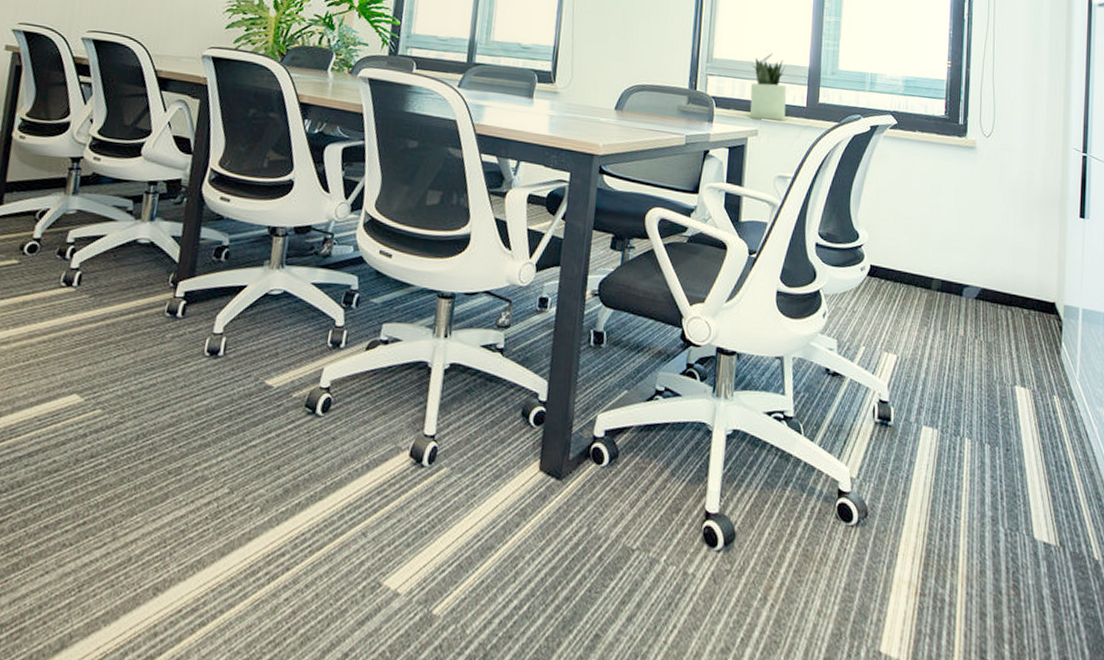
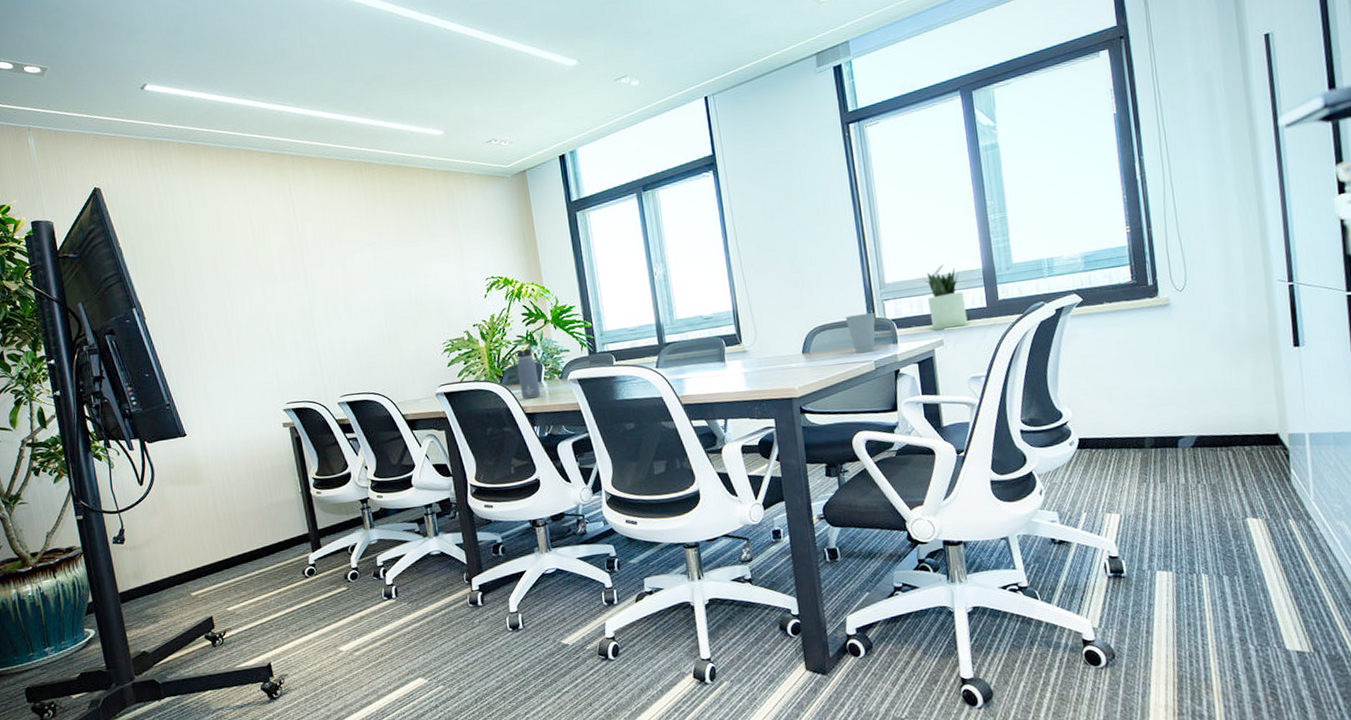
water bottle: none [300,25,332,88] -> present [516,341,541,399]
cup: none [666,81,697,126] -> present [845,313,876,354]

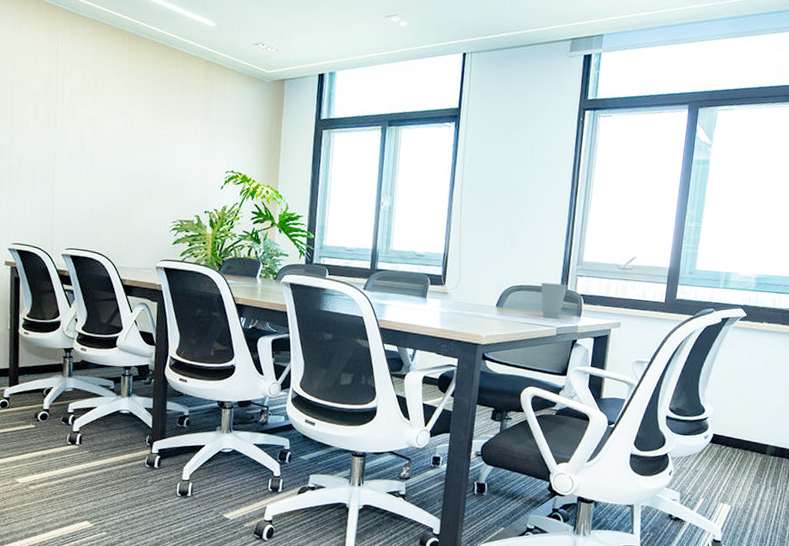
water bottle: present [516,341,541,399] -> none [235,239,258,292]
planter: present [927,268,972,331] -> none [611,260,649,315]

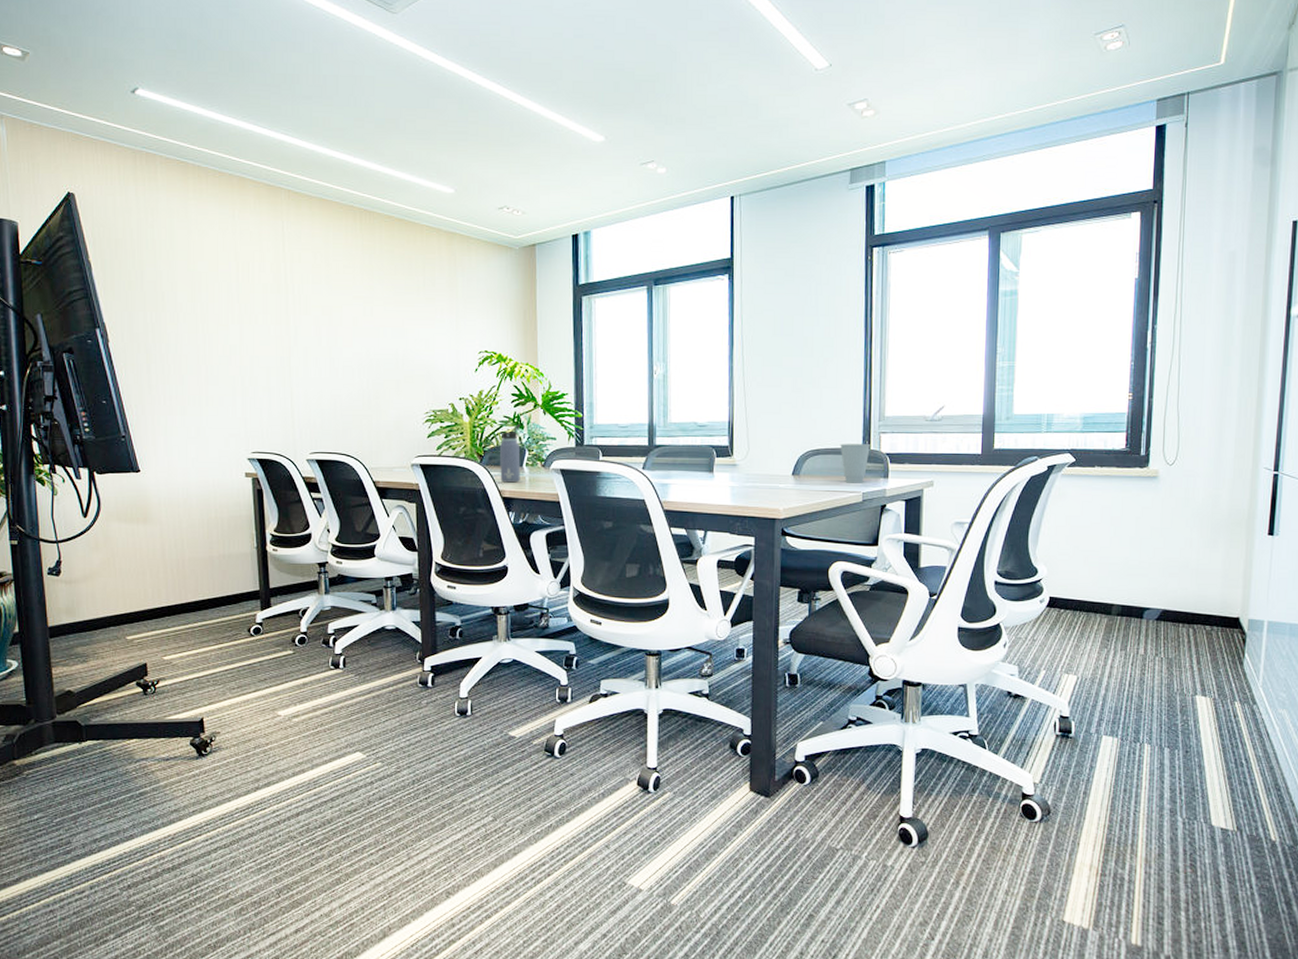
water bottle: none [235,239,258,292] -> present [499,424,521,483]

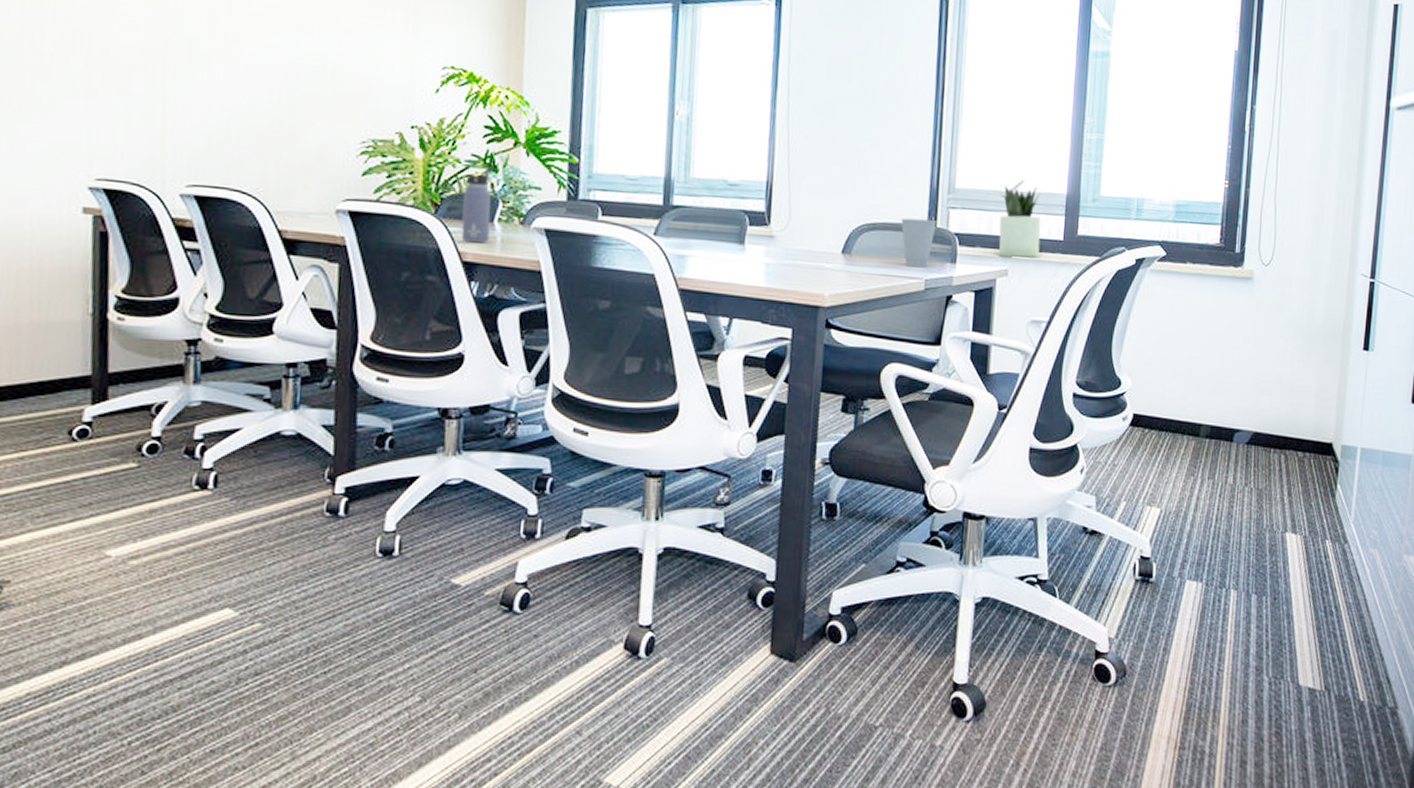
planter: none [921,410,964,471] -> present [995,185,1044,258]

